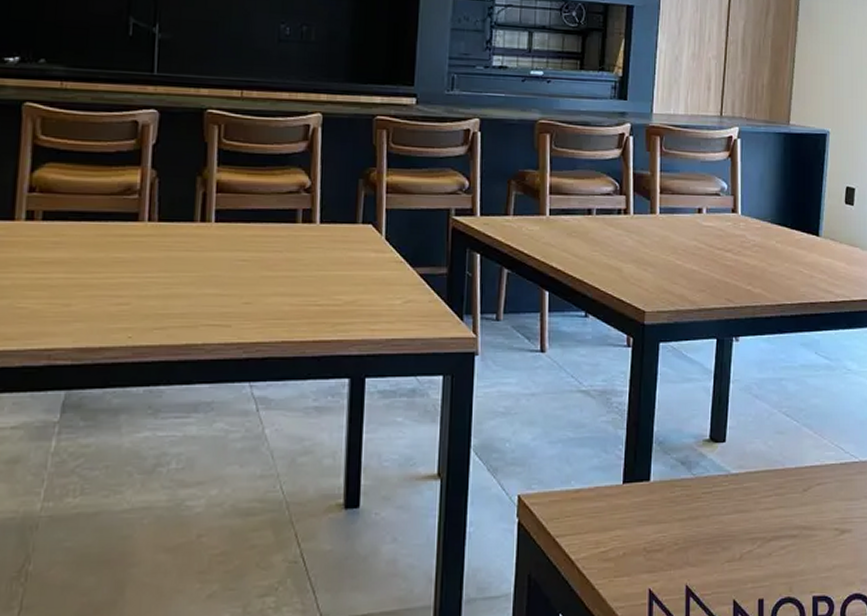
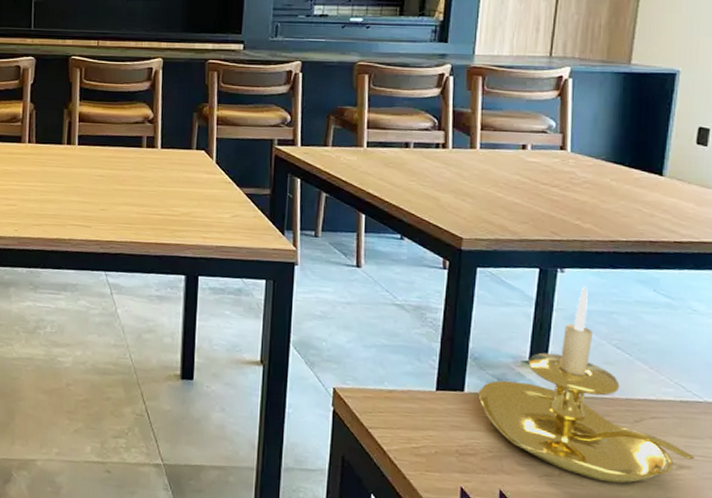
candle holder: none [663,354,854,559] -> present [478,286,695,484]

